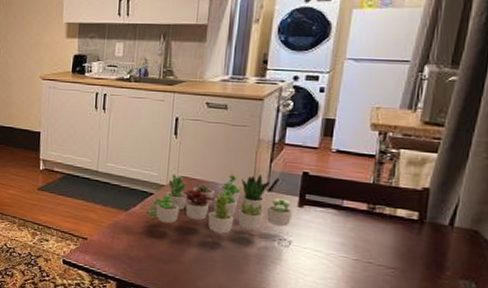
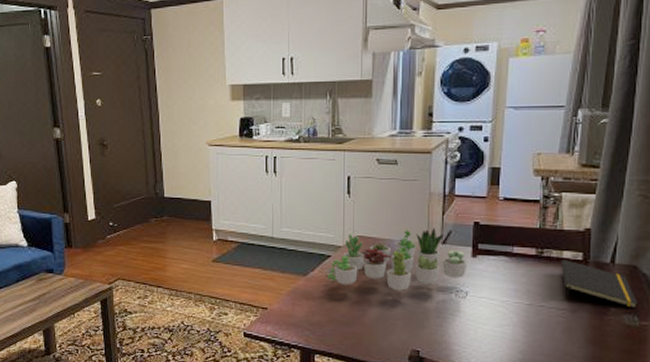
notepad: none [394,217,476,274] -> present [561,259,638,308]

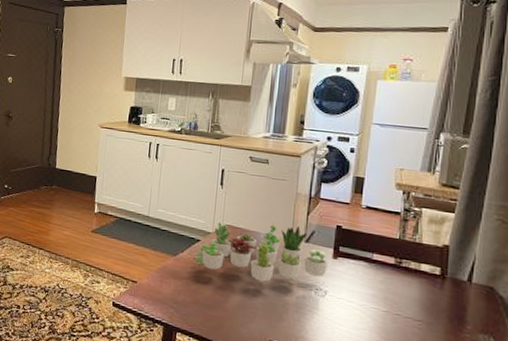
notepad: present [561,259,638,308] -> none [419,272,494,329]

